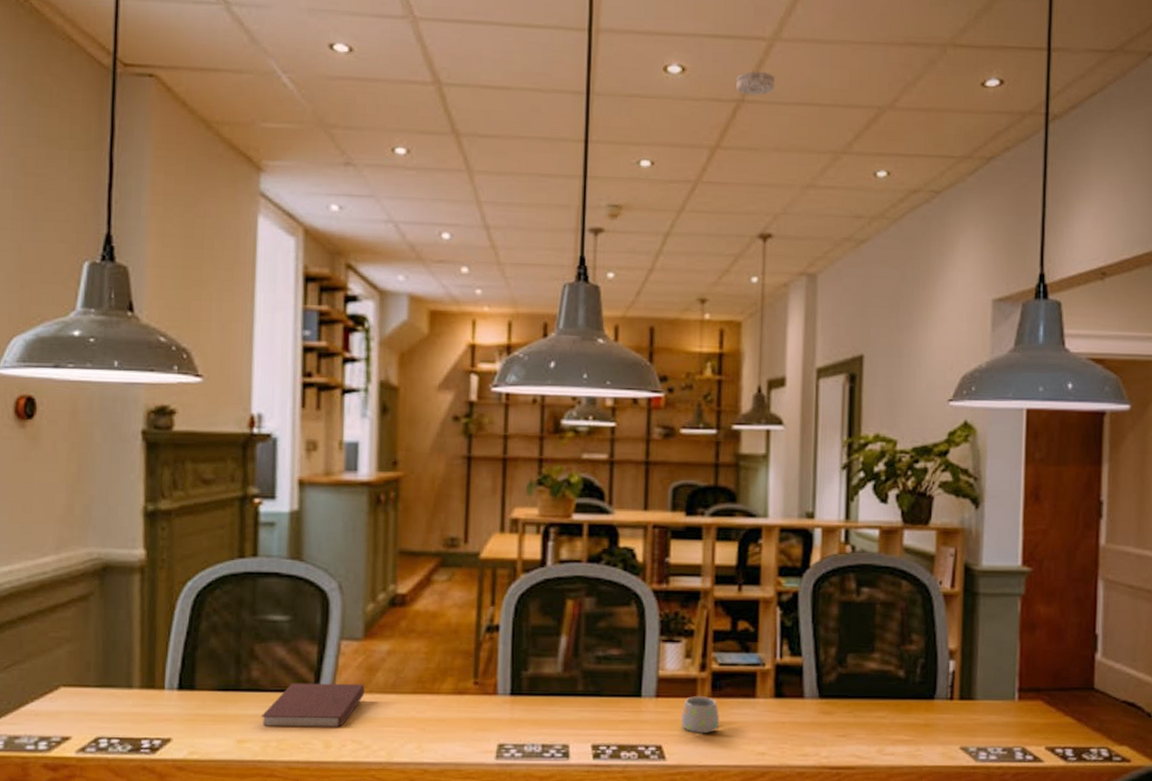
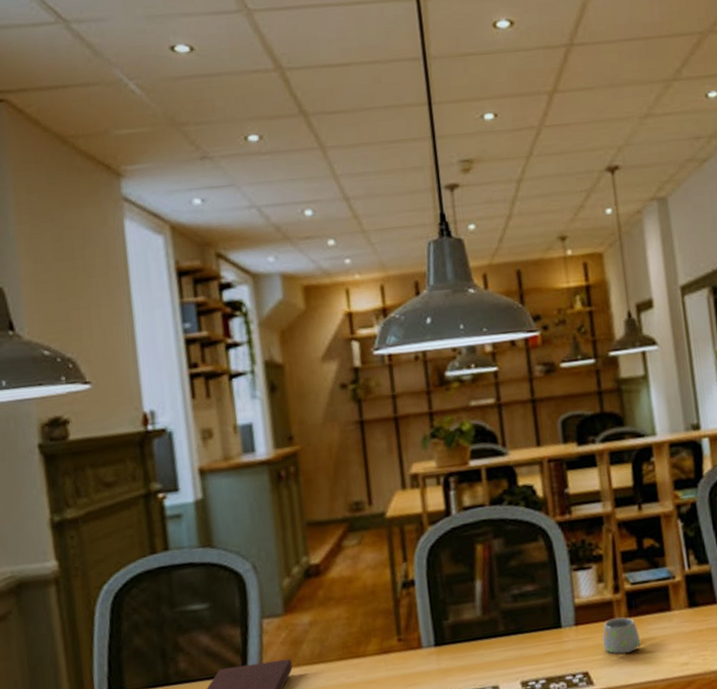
smoke detector: present [736,71,775,96] -> none [563,15,600,39]

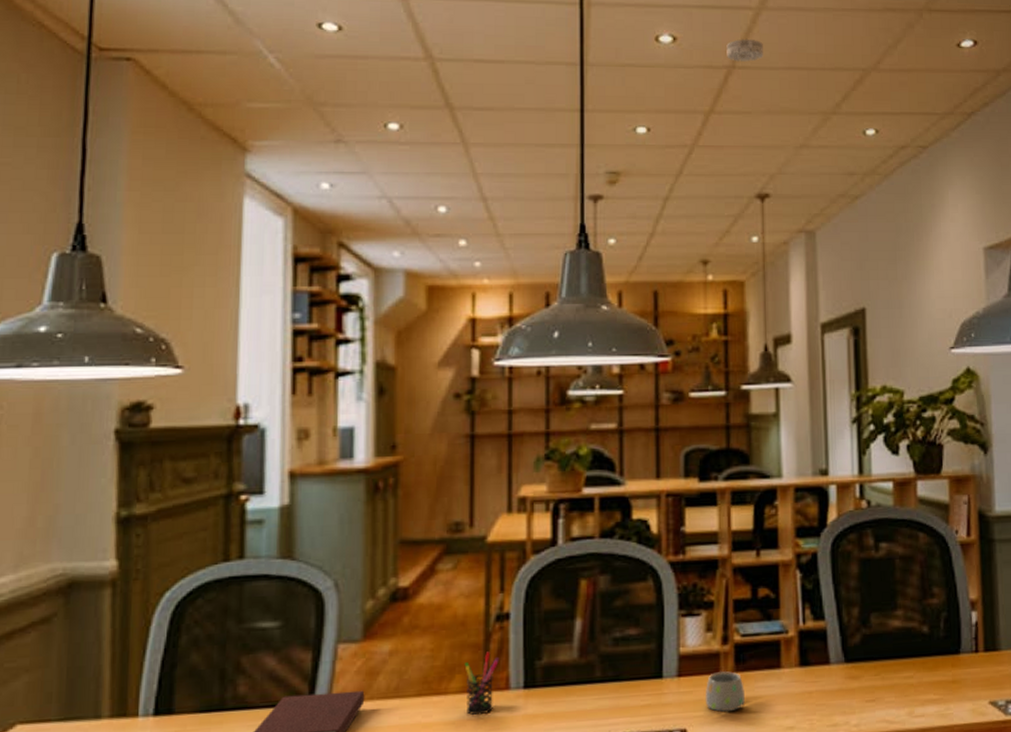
pen holder: none [378,615,410,673] -> present [464,651,499,715]
smoke detector: none [563,15,600,39] -> present [726,38,763,62]

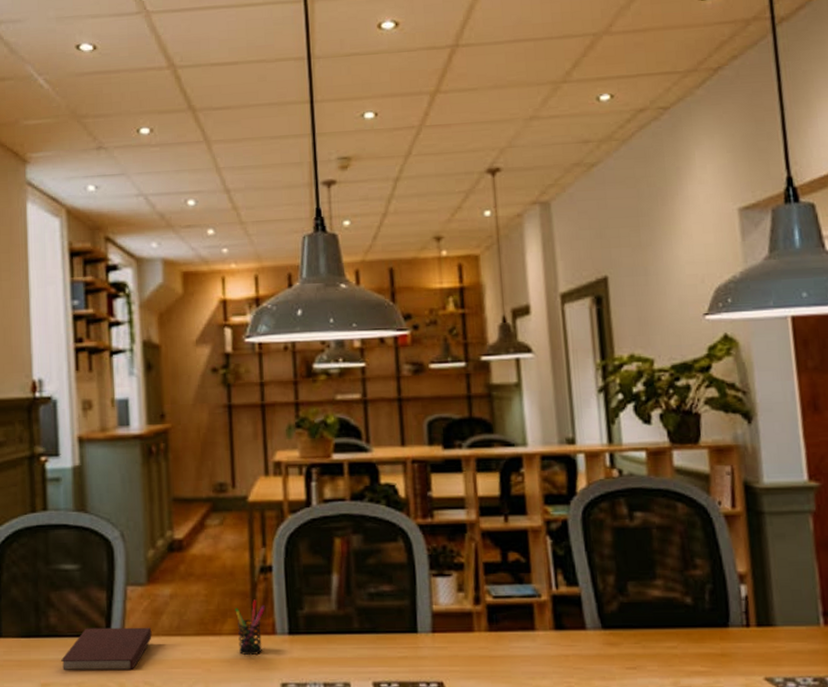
mug: present [705,671,745,712] -> none [459,630,500,668]
smoke detector: present [726,38,763,62] -> none [449,16,487,40]

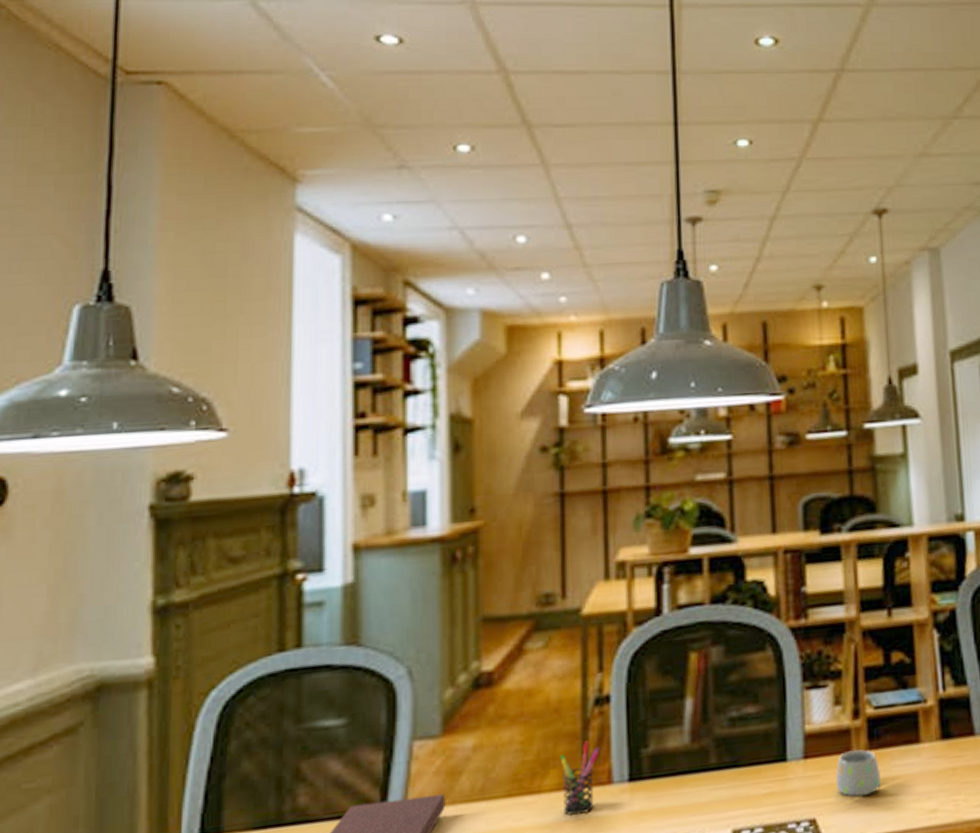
mug: none [459,630,500,668] -> present [835,749,881,797]

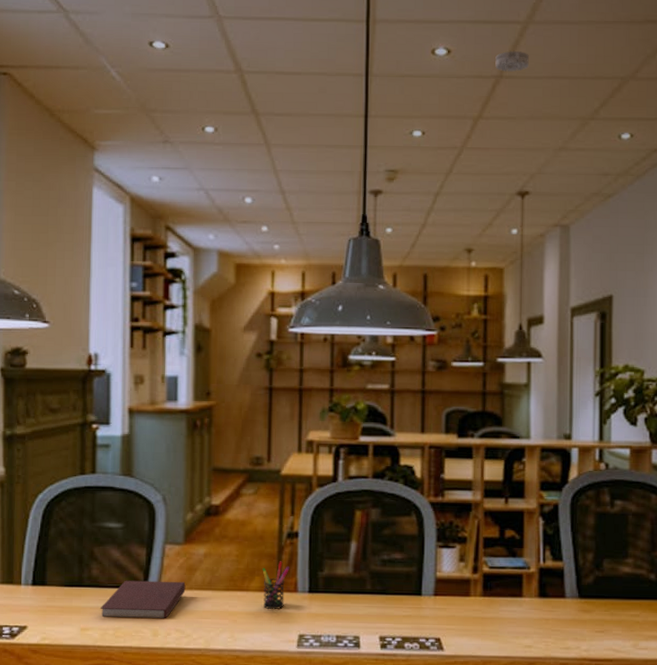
smoke detector: none [834,38,875,64] -> present [495,50,529,72]
mug: present [835,749,881,797] -> none [456,595,490,627]

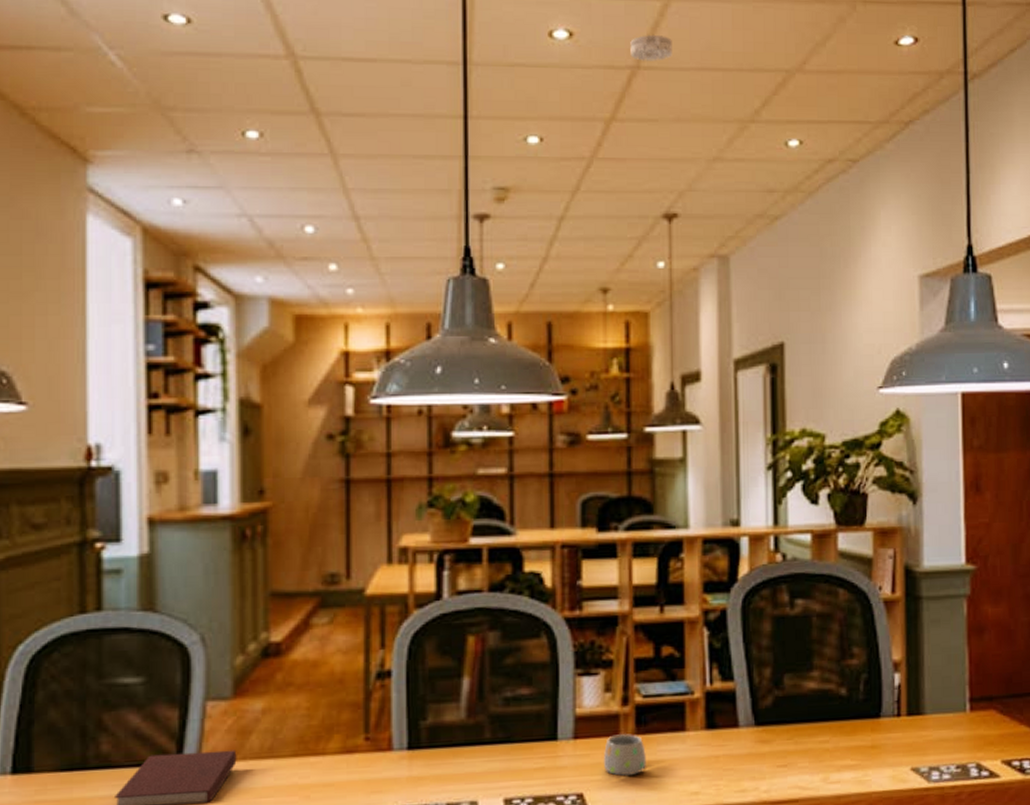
pen holder: present [262,561,289,609] -> none [343,710,380,776]
mug: none [456,595,490,627] -> present [603,734,646,776]

